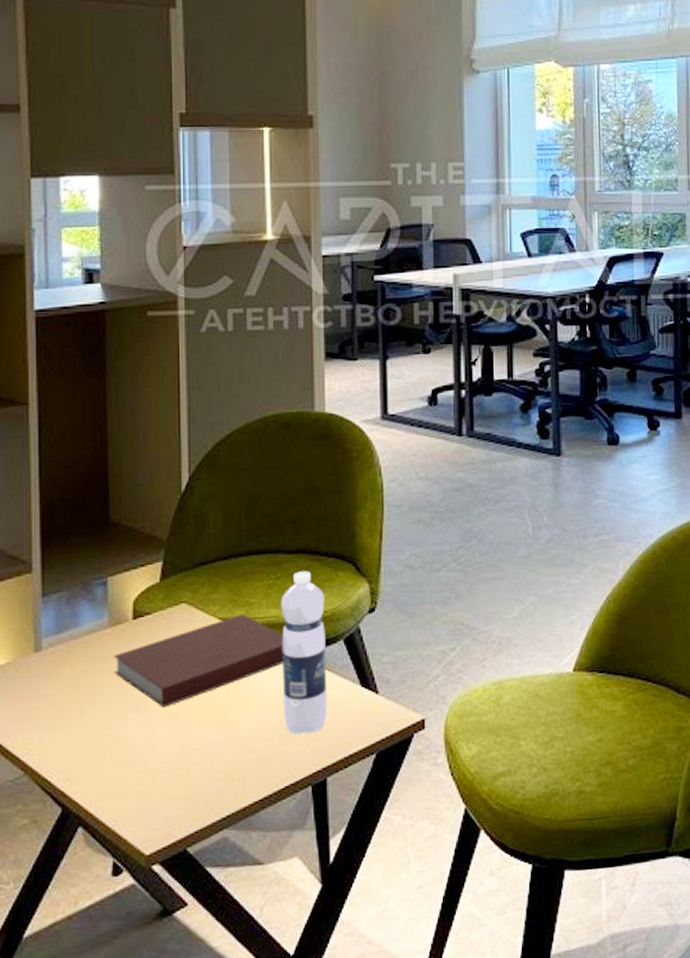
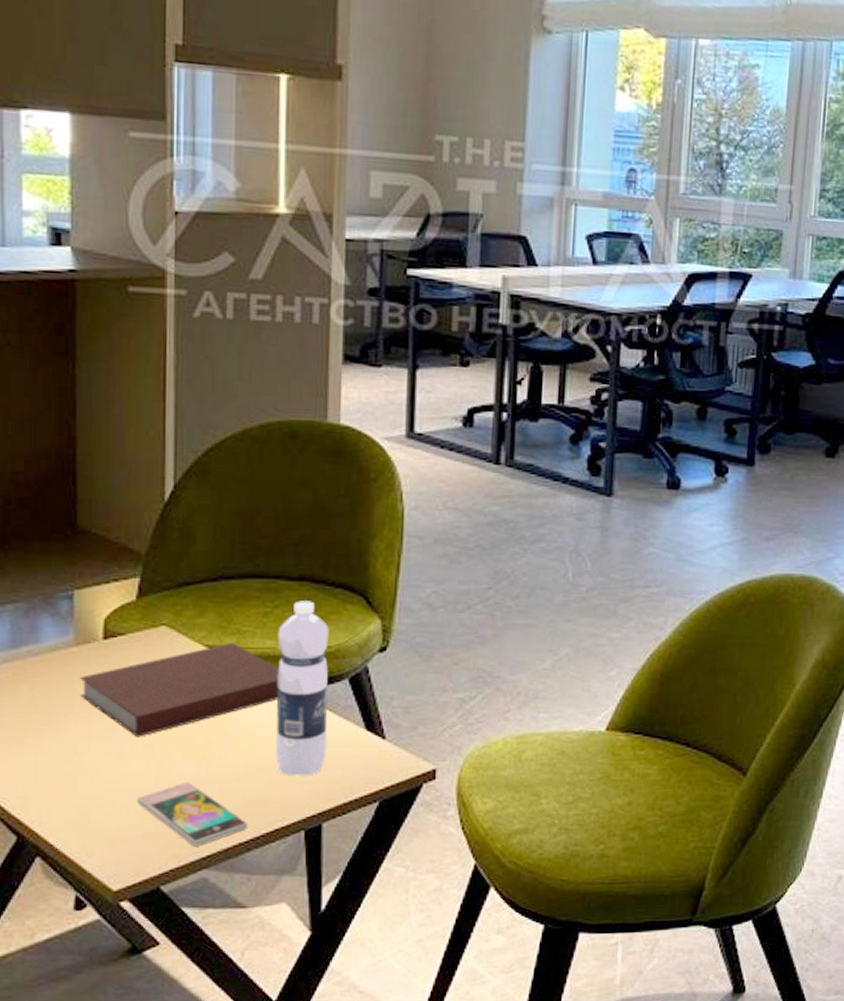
smartphone: none [165,746,262,808] -> present [137,781,248,846]

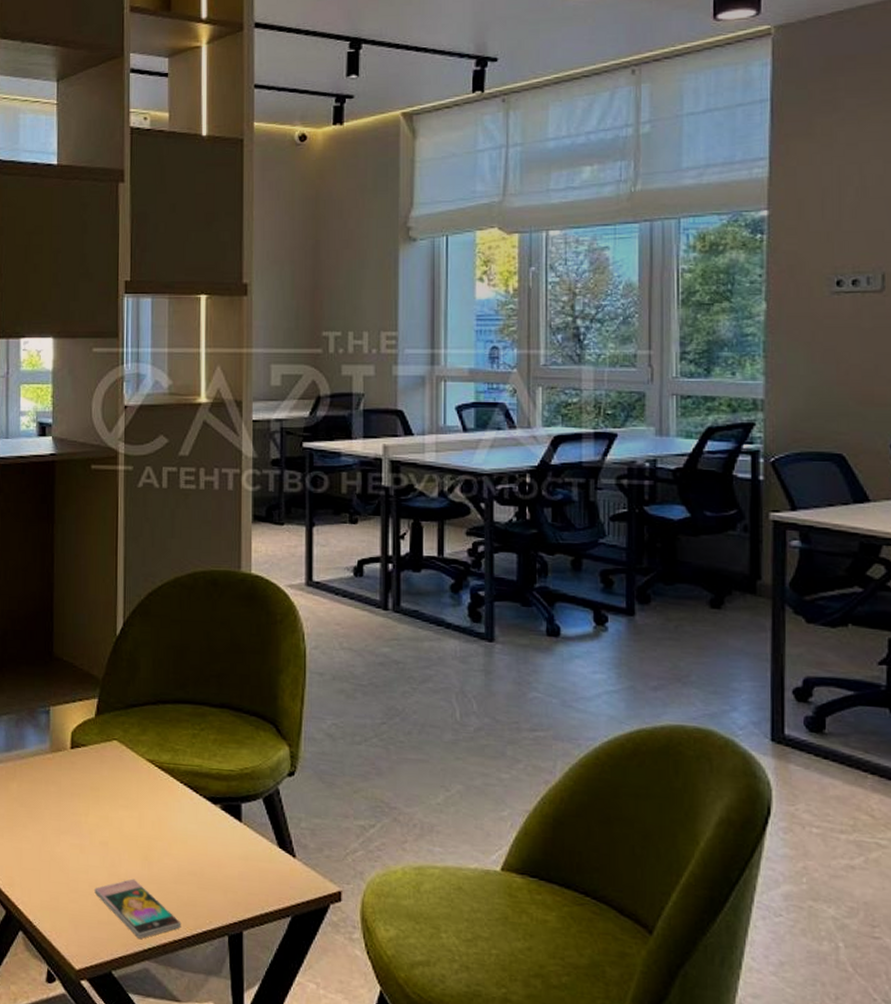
notebook: present [79,642,280,737] -> none [53,758,206,835]
water bottle: present [276,601,329,776] -> none [203,725,246,885]

